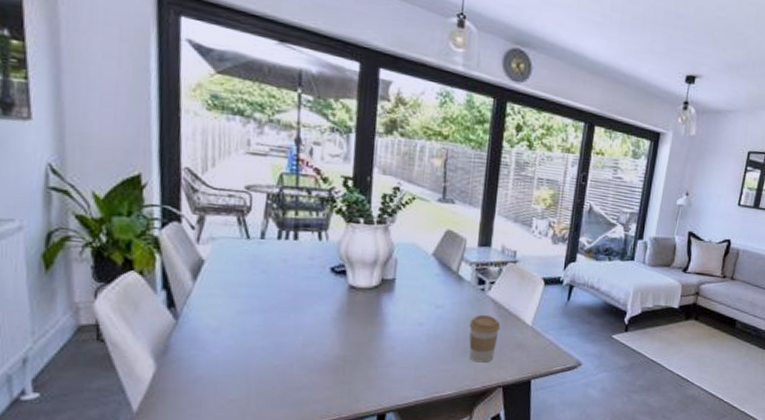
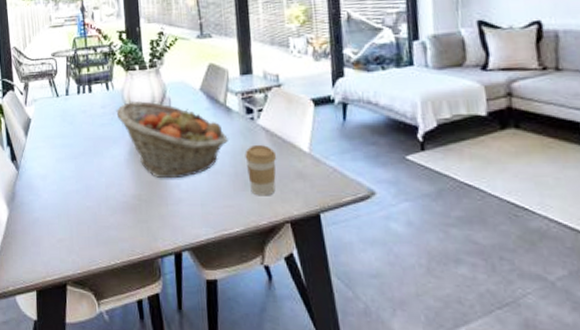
fruit basket: none [327,256,455,342] -> present [116,100,228,179]

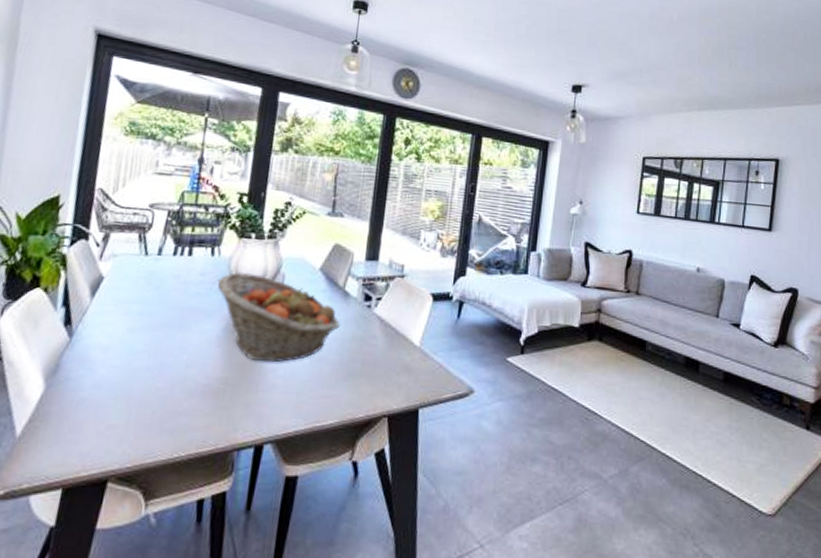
coffee cup: present [245,144,277,196] -> none [353,333,387,388]

